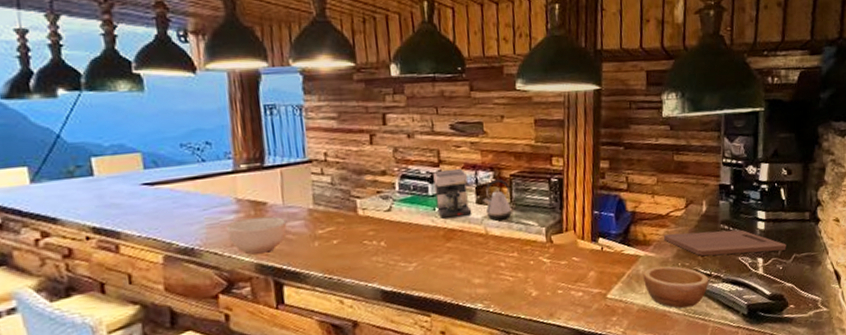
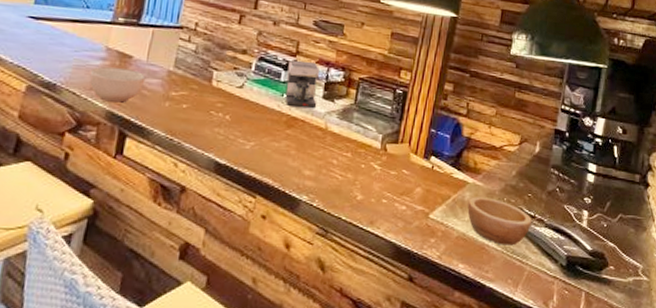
kettle: present [483,179,513,221] -> none [329,79,357,119]
cutting board: present [663,229,787,257] -> none [493,166,613,208]

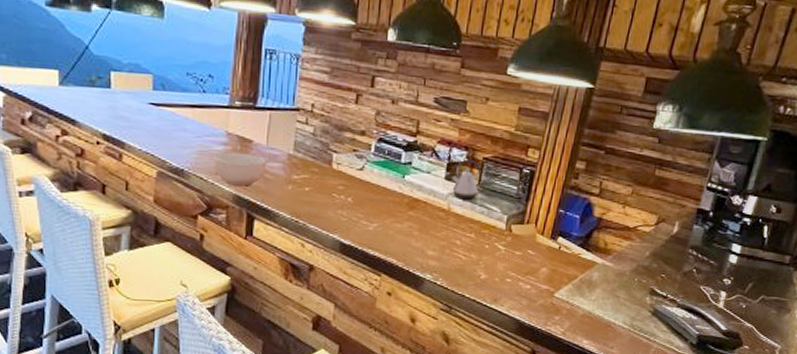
coffee maker: present [285,60,320,108] -> none [406,140,442,189]
kettle: none [329,79,357,119] -> present [451,159,481,200]
bowl: present [467,197,532,246] -> none [594,277,663,324]

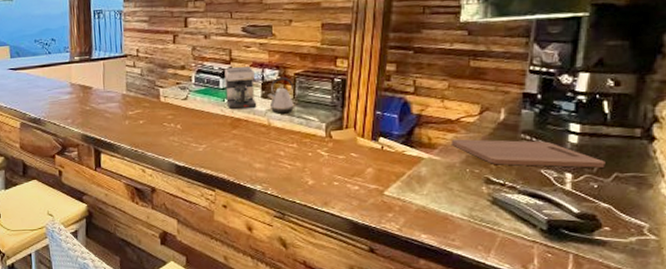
bowl: present [213,152,268,188] -> none [62,98,106,128]
coffee maker: none [406,140,442,189] -> present [224,66,257,109]
cutting board: none [624,247,756,289] -> present [451,139,605,168]

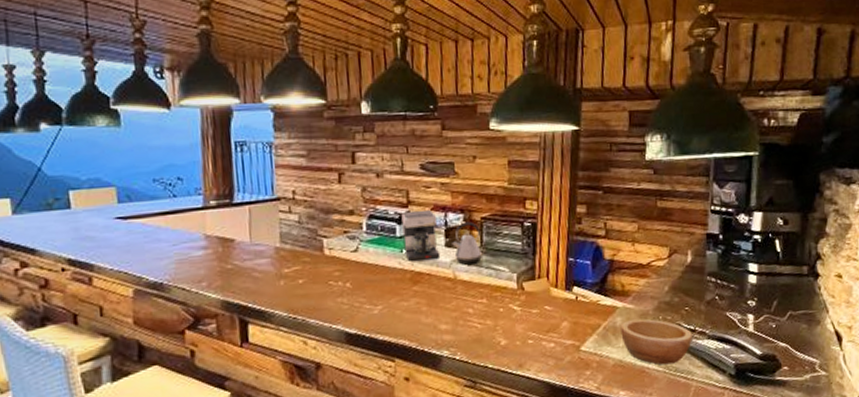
bowl: none [425,170,501,215] -> present [620,318,692,365]
cutting board: present [451,139,605,168] -> none [643,283,781,311]

